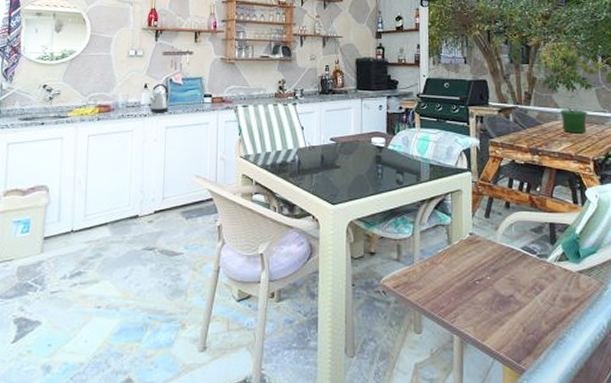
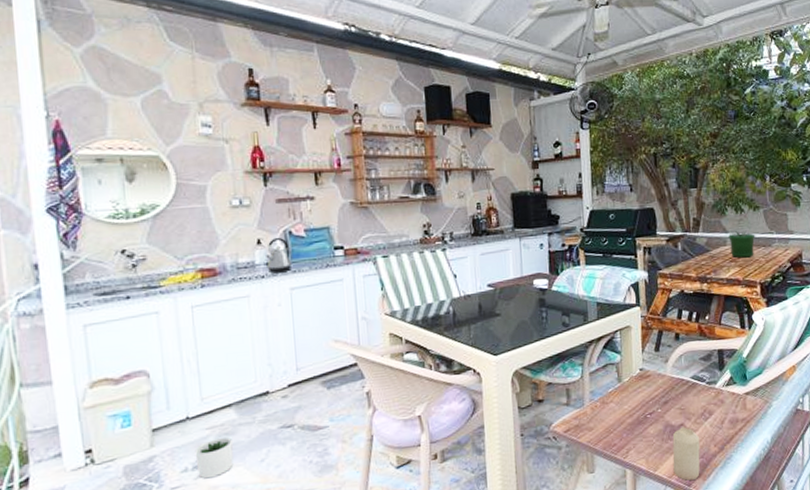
planter: none [73,253,104,288] -> present [195,437,234,479]
candle: none [501,298,531,356] -> present [672,427,700,481]

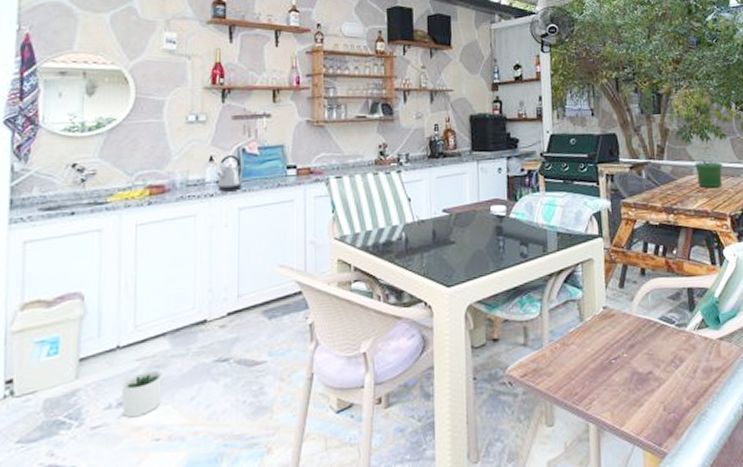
candle: present [672,427,700,481] -> none [640,375,672,439]

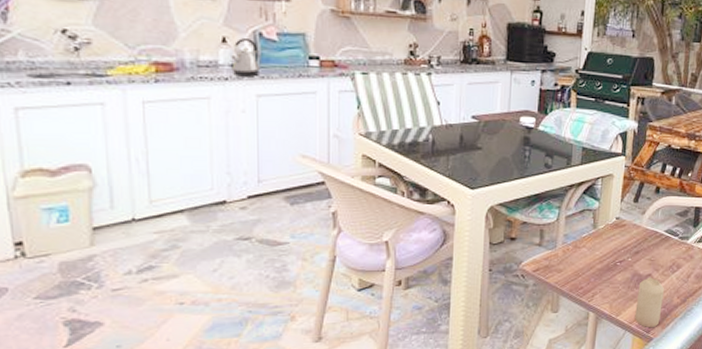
planter: present [121,371,162,418] -> none [140,244,183,283]
candle: none [640,375,672,439] -> present [635,277,665,327]

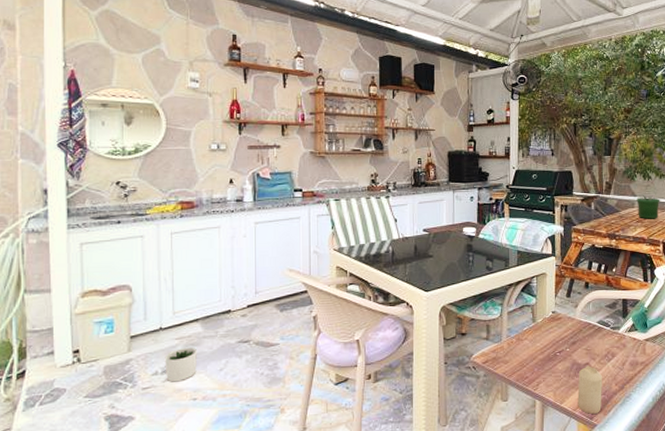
planter: none [140,244,183,283] -> present [165,348,197,382]
kettle: present [231,38,261,77] -> none [236,179,258,209]

